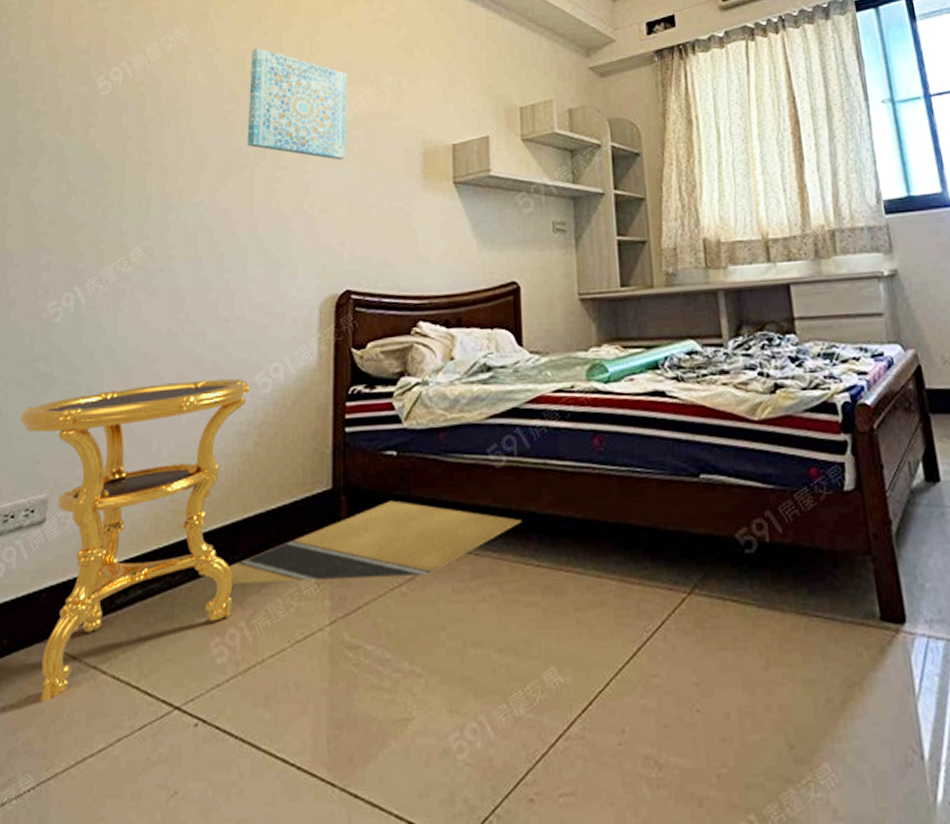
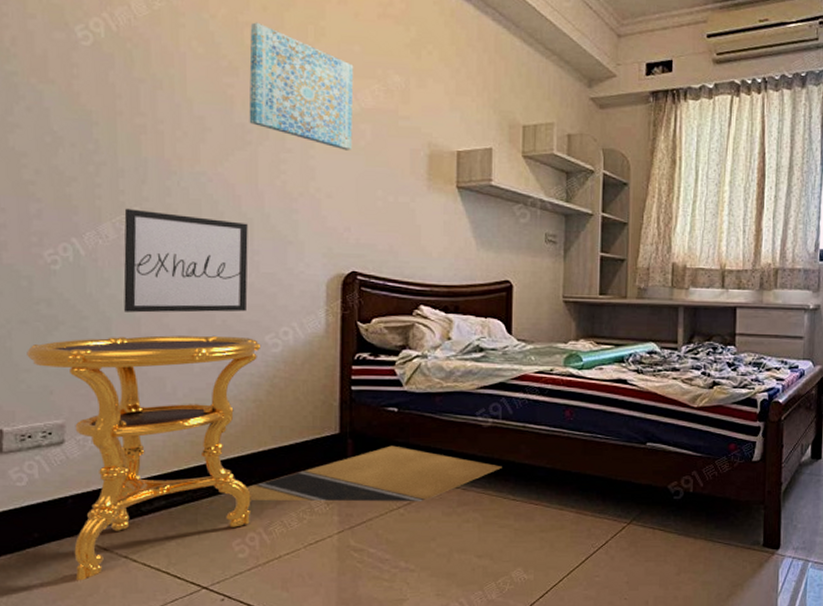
wall art: none [117,248,242,362] -> present [123,208,248,313]

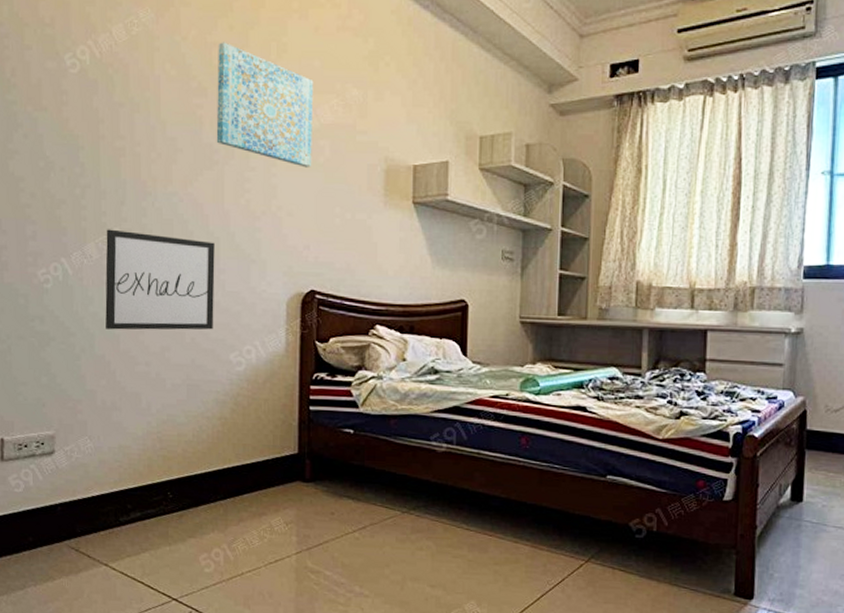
side table: present [27,335,261,581] -> none [23,352,226,585]
door mat: present [227,445,502,502] -> none [195,468,456,527]

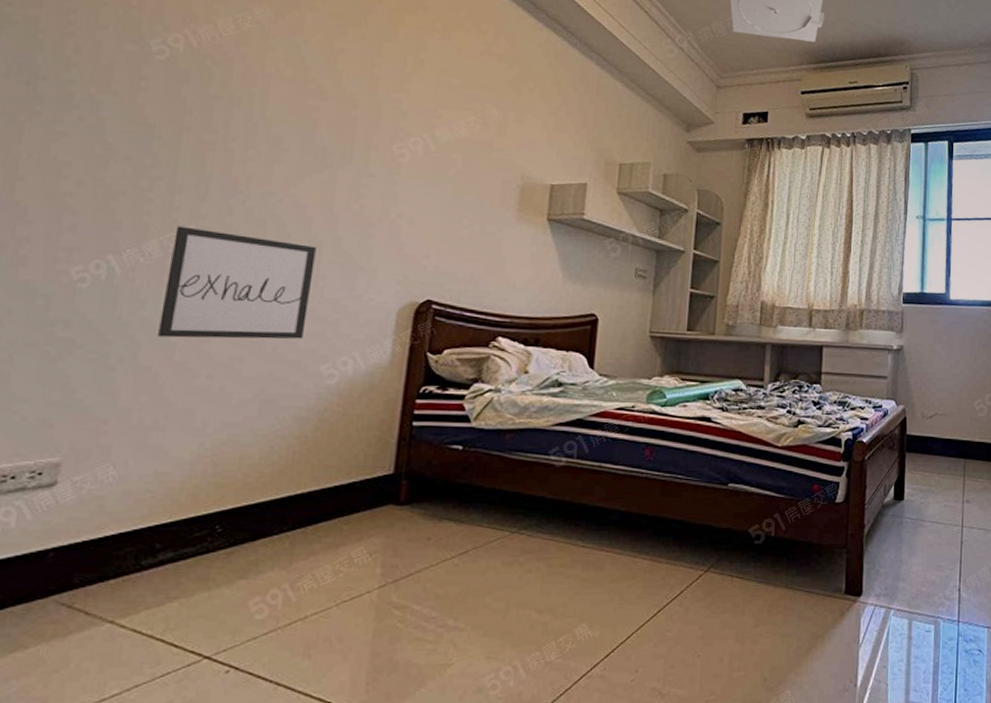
wall art: present [216,42,314,168] -> none [331,49,451,179]

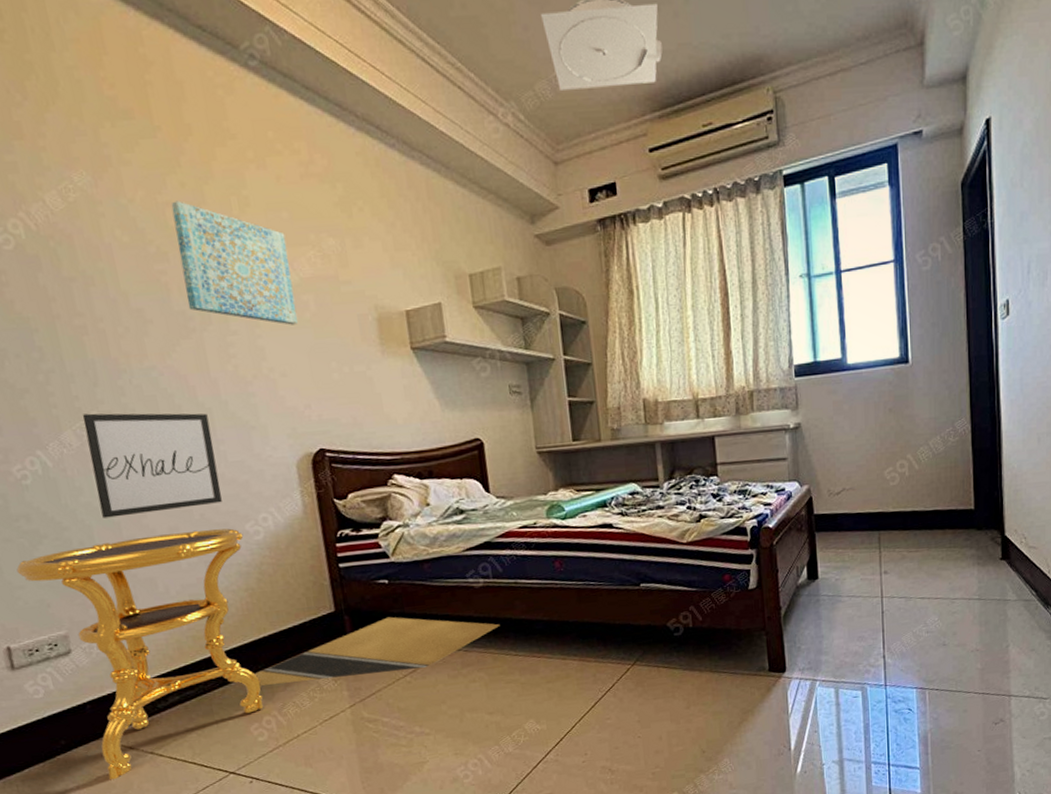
side table: none [27,363,315,654] -> present [16,528,264,780]
door mat: none [251,487,573,551] -> present [236,616,500,686]
wall art: none [331,49,451,179] -> present [171,200,299,325]

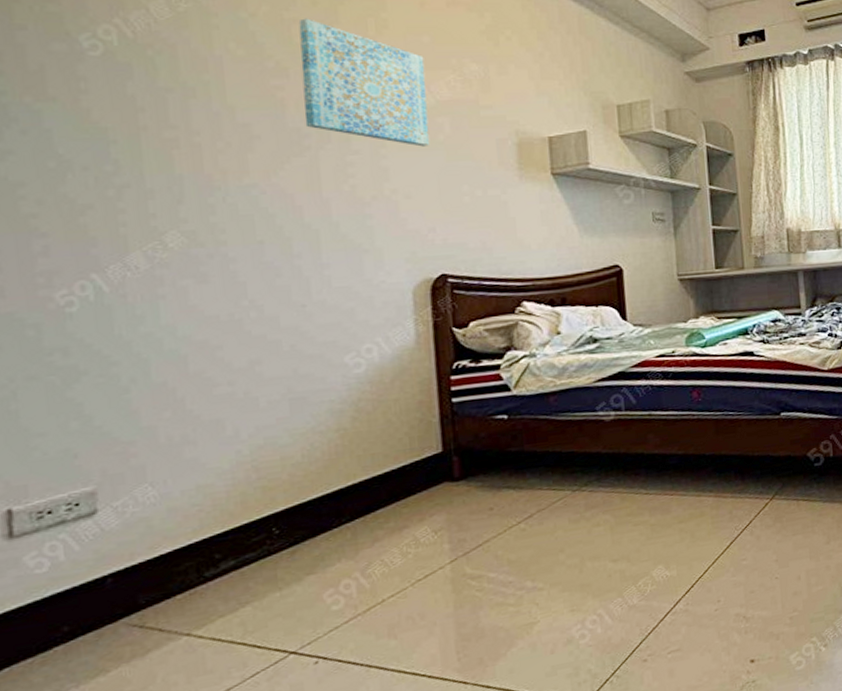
side table: present [16,528,264,780] -> none [39,360,344,674]
wall art: present [82,413,222,518] -> none [157,233,320,351]
door mat: present [236,616,500,686] -> none [312,456,631,543]

